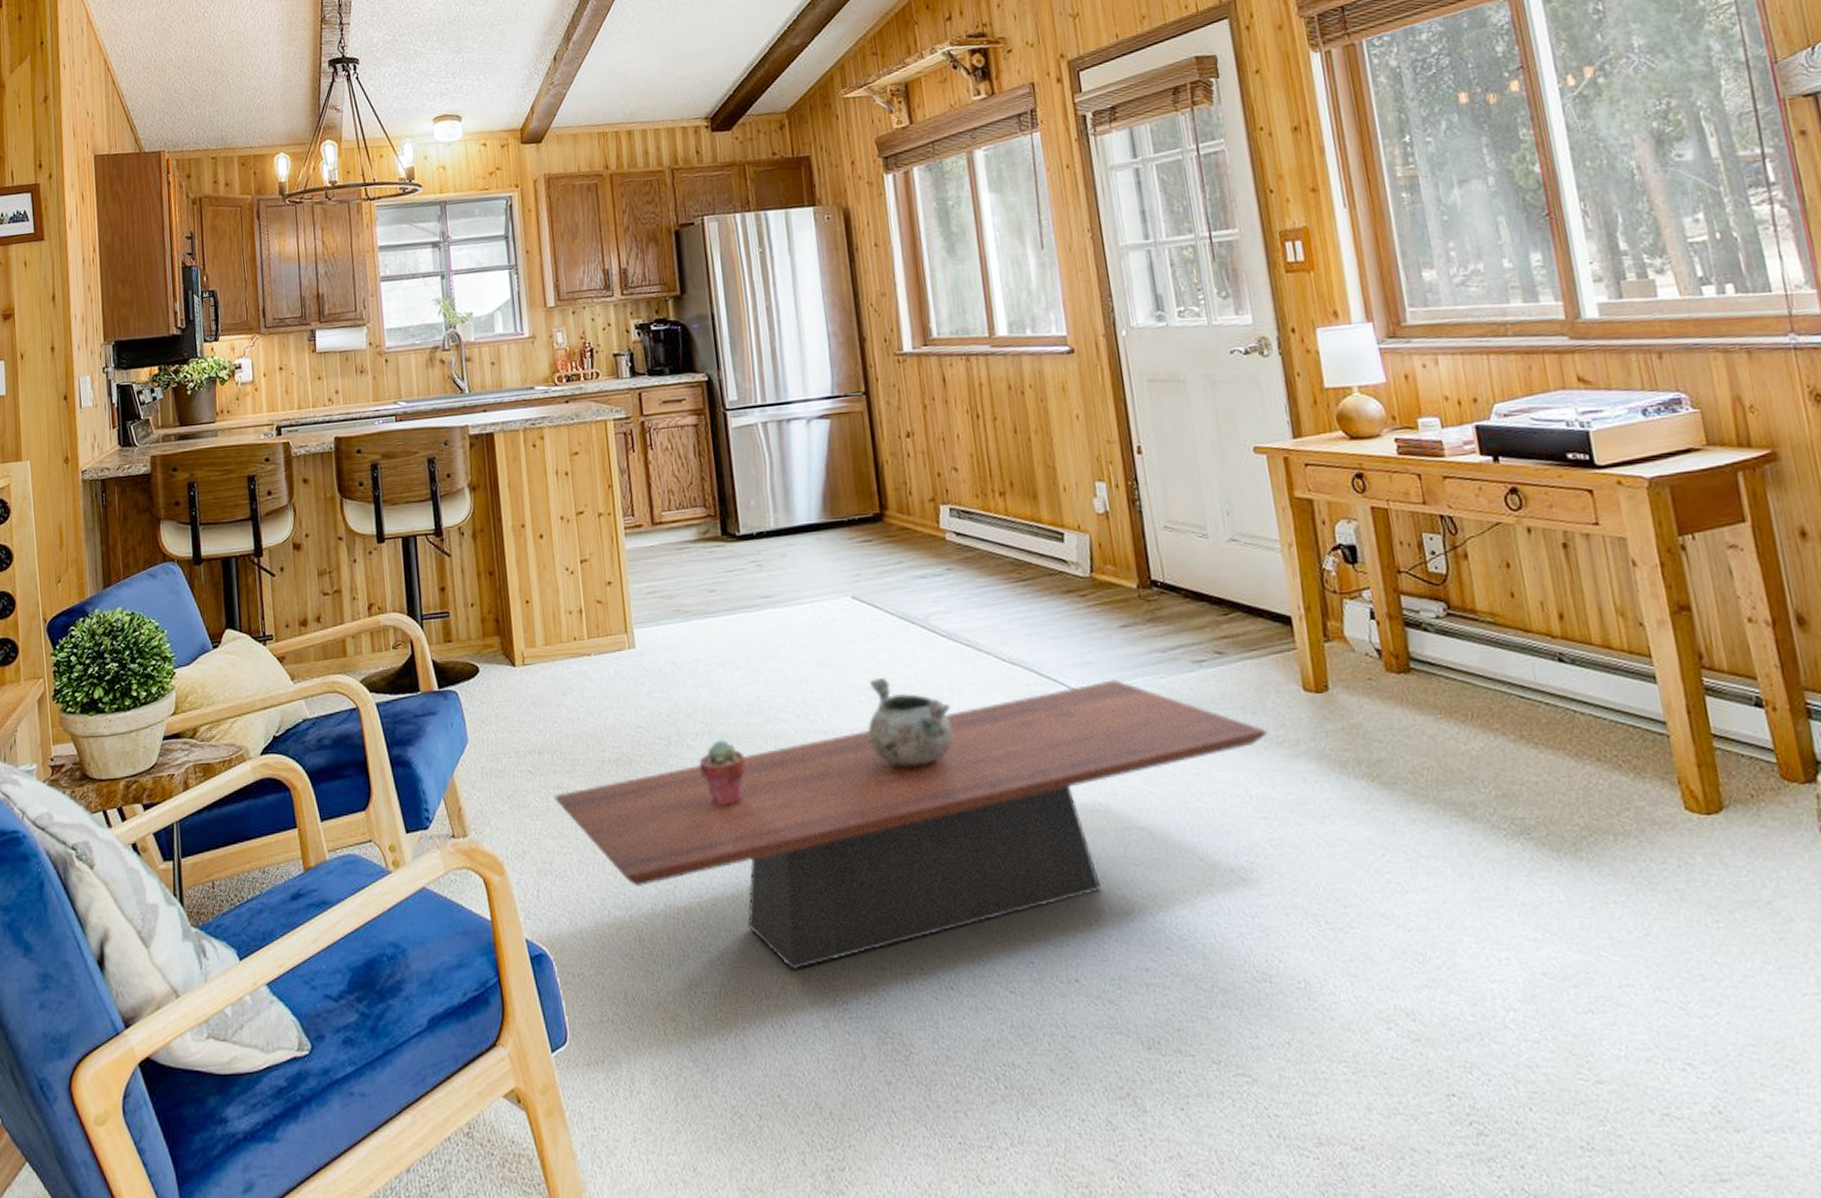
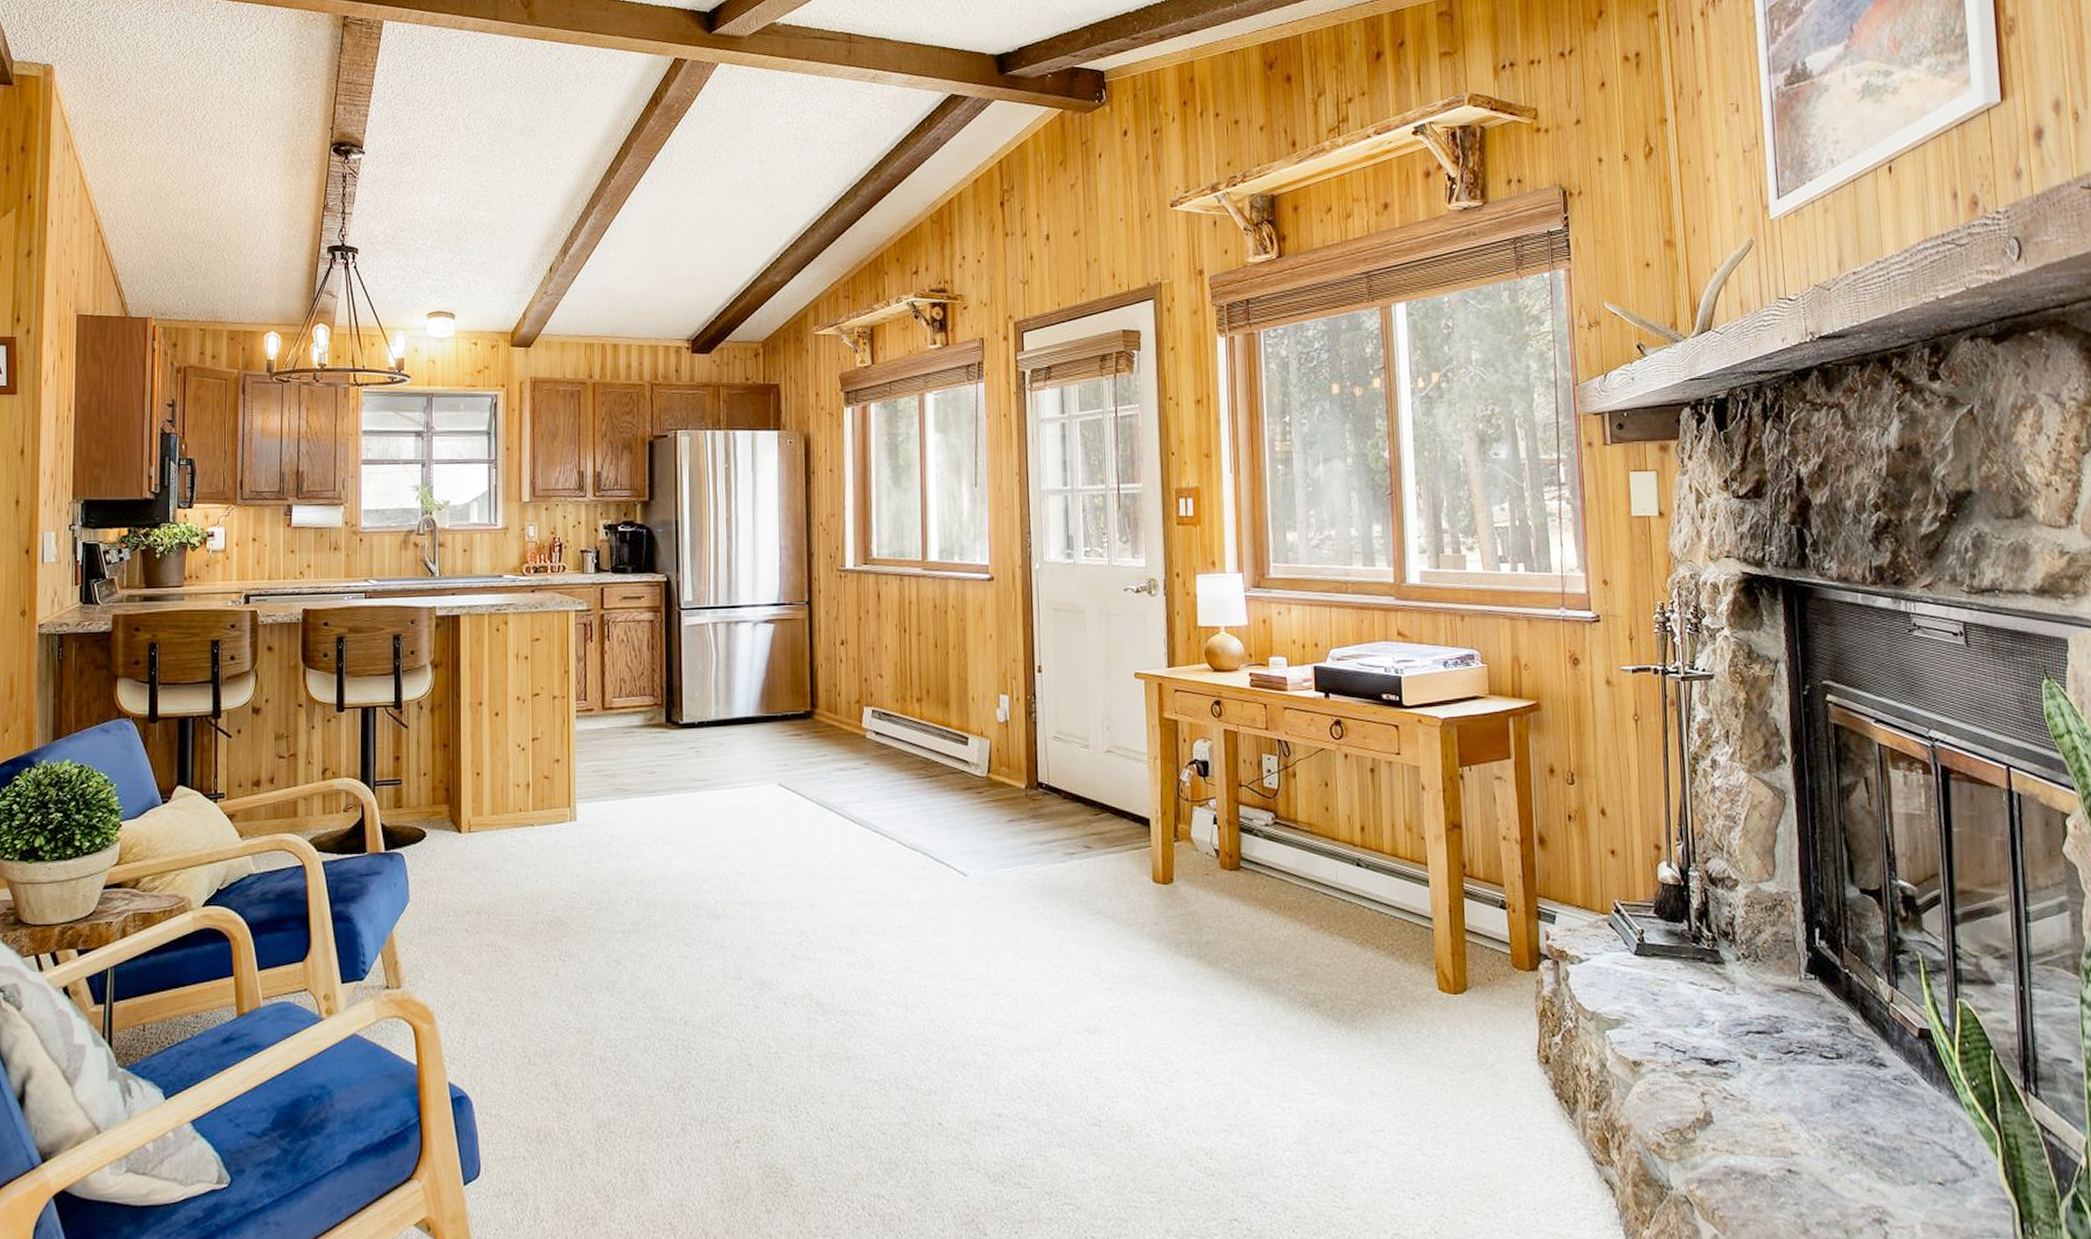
coffee table: present [554,679,1268,970] -> none [488,866,1120,1112]
potted succulent: present [698,739,746,808] -> none [625,906,669,968]
decorative bowl: present [868,678,953,767] -> none [781,857,855,936]

